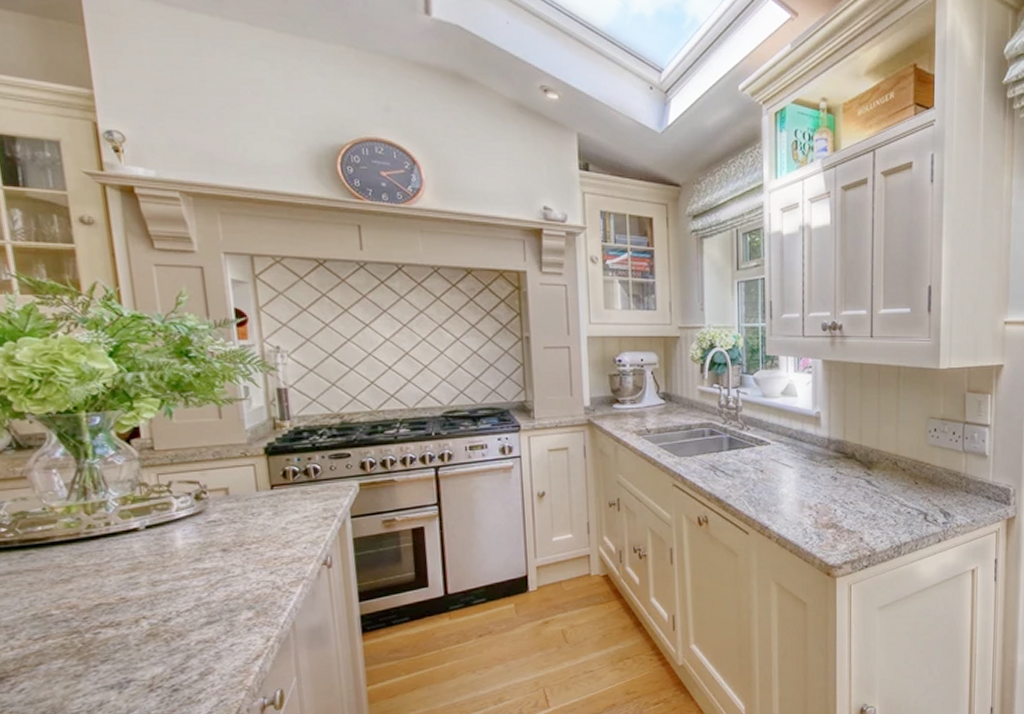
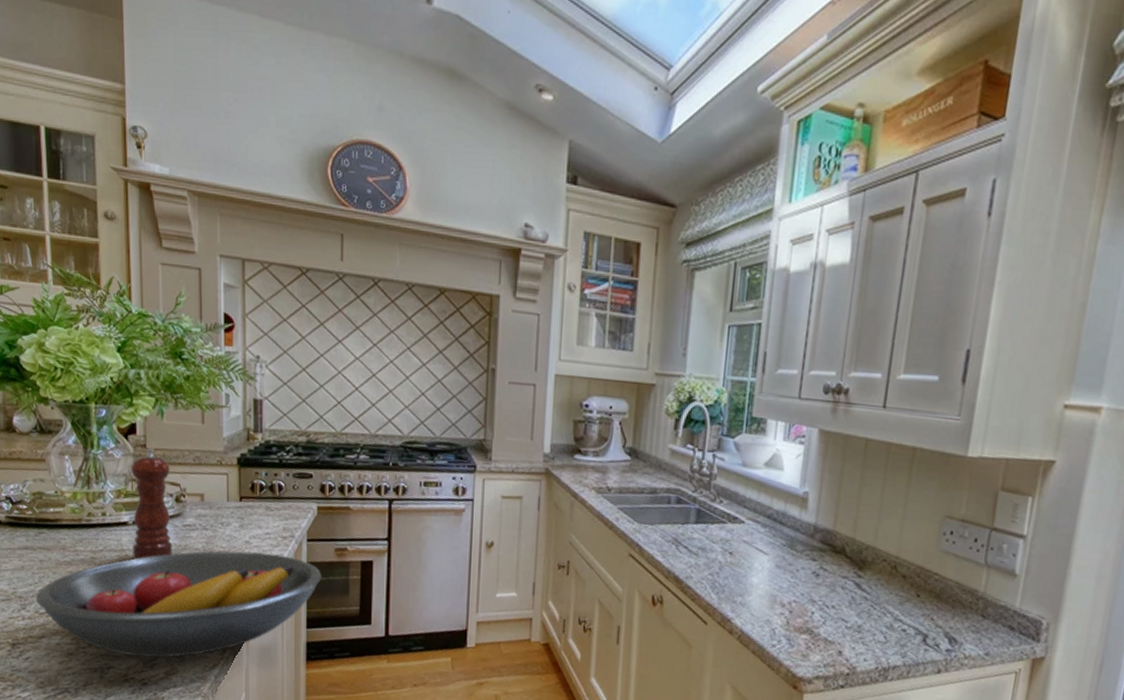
fruit bowl: none [27,535,371,665] -> present [35,551,322,658]
pepper mill: none [137,450,196,565] -> present [131,448,172,560]

